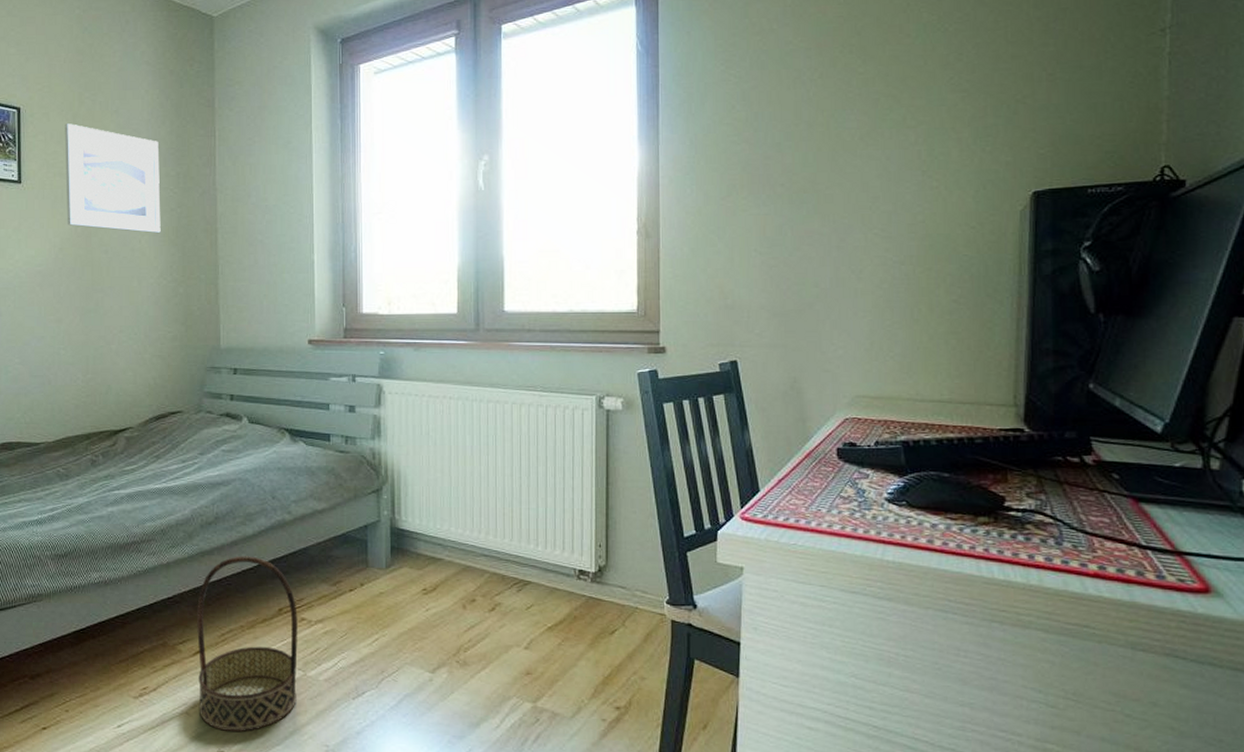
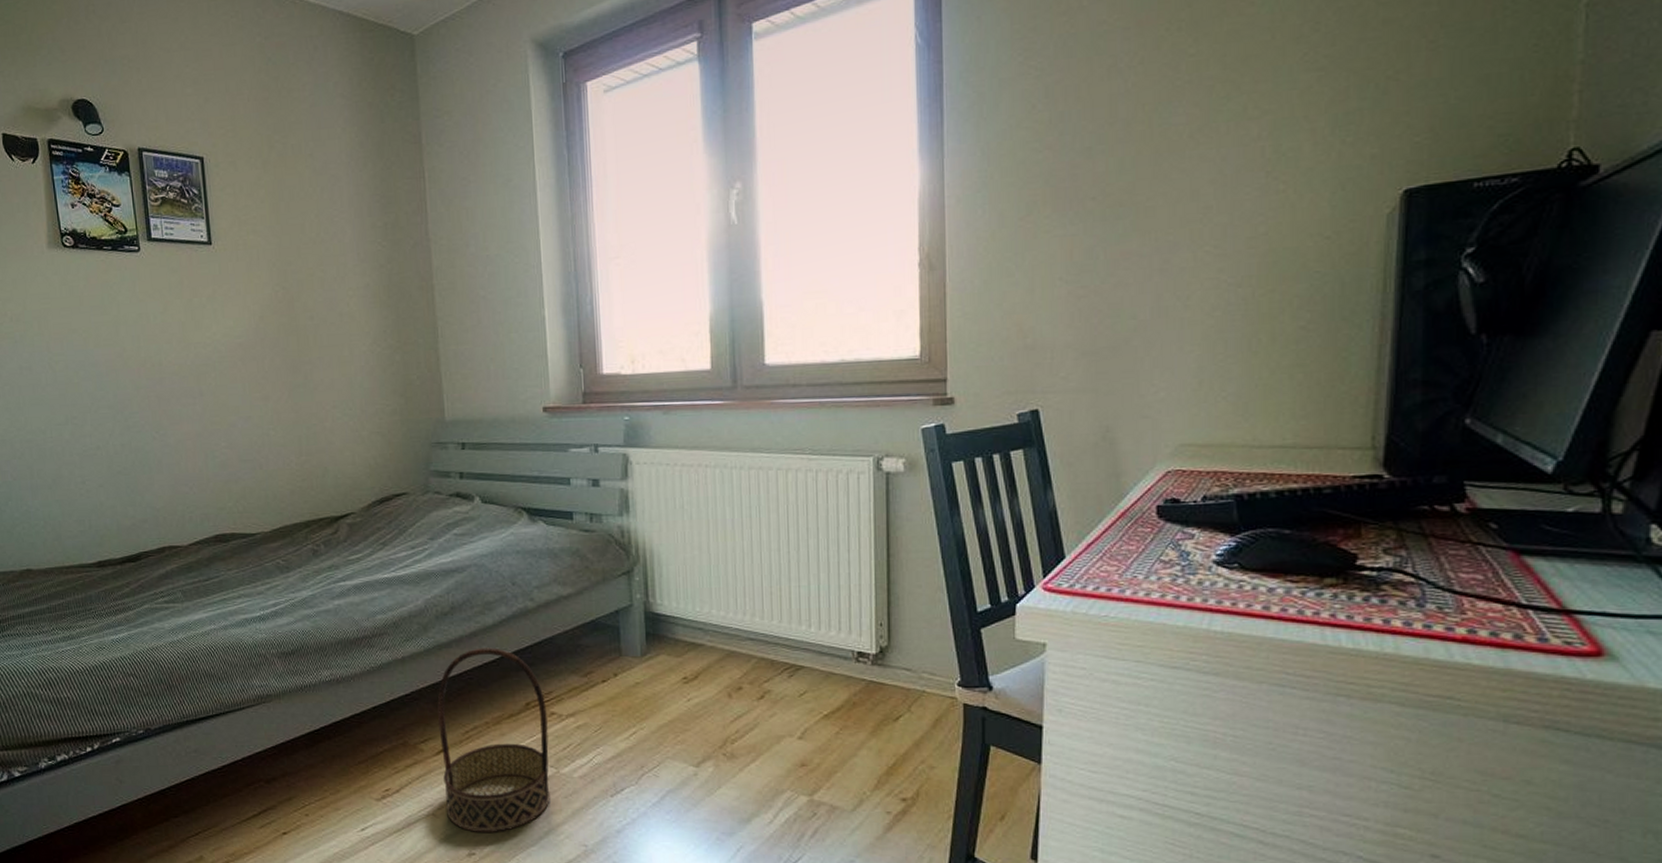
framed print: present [65,123,161,233] -> none [254,172,371,294]

